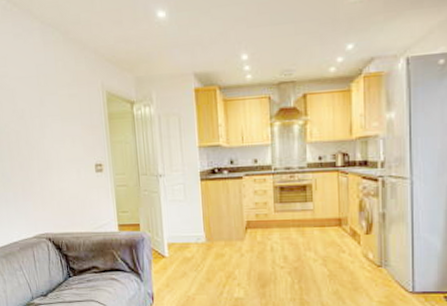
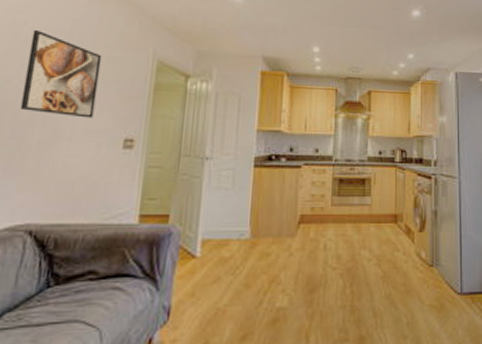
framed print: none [12,80,70,150] -> present [19,30,102,118]

